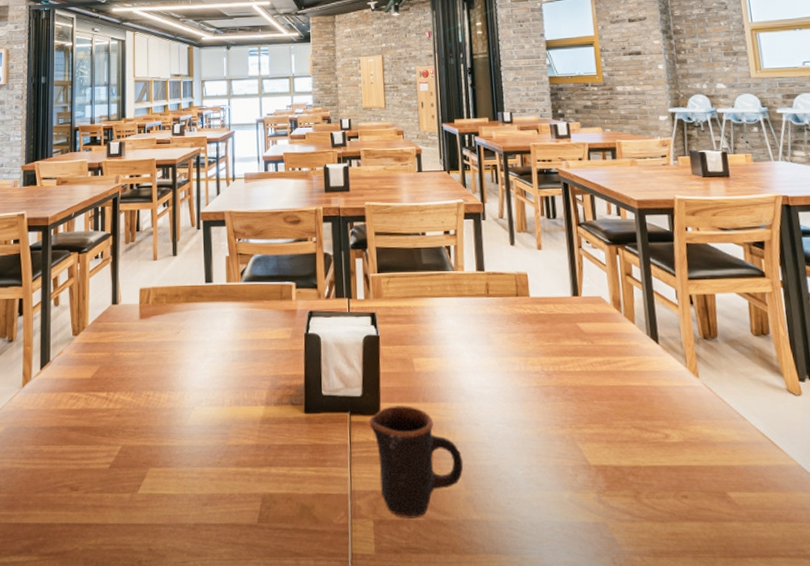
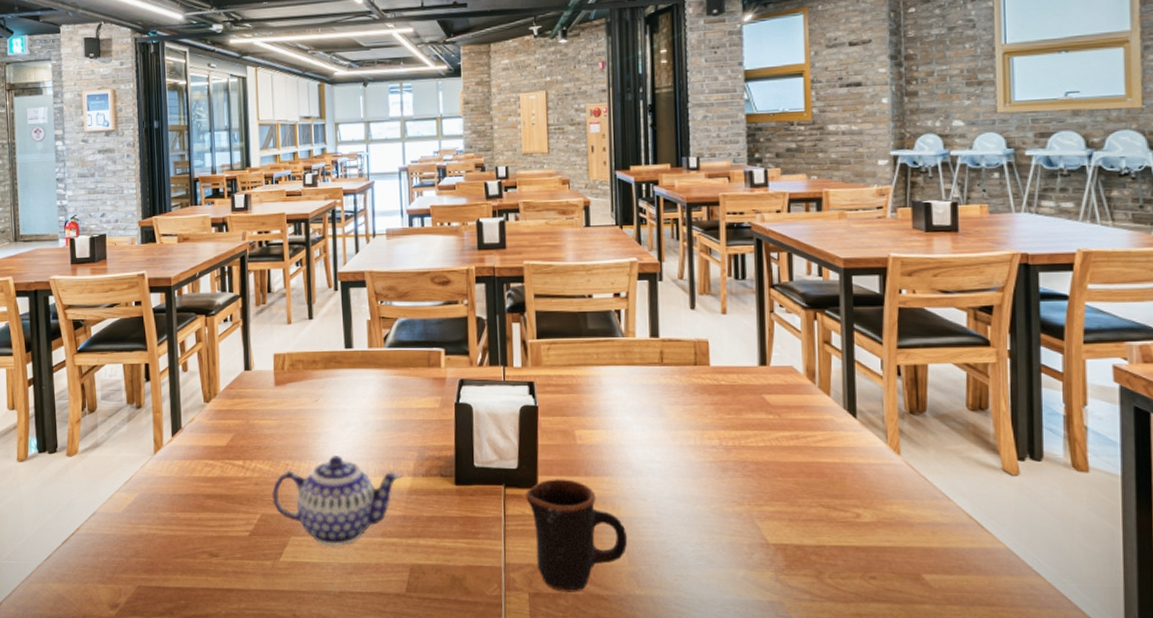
teapot: none [132,385,255,478] -> present [271,454,402,547]

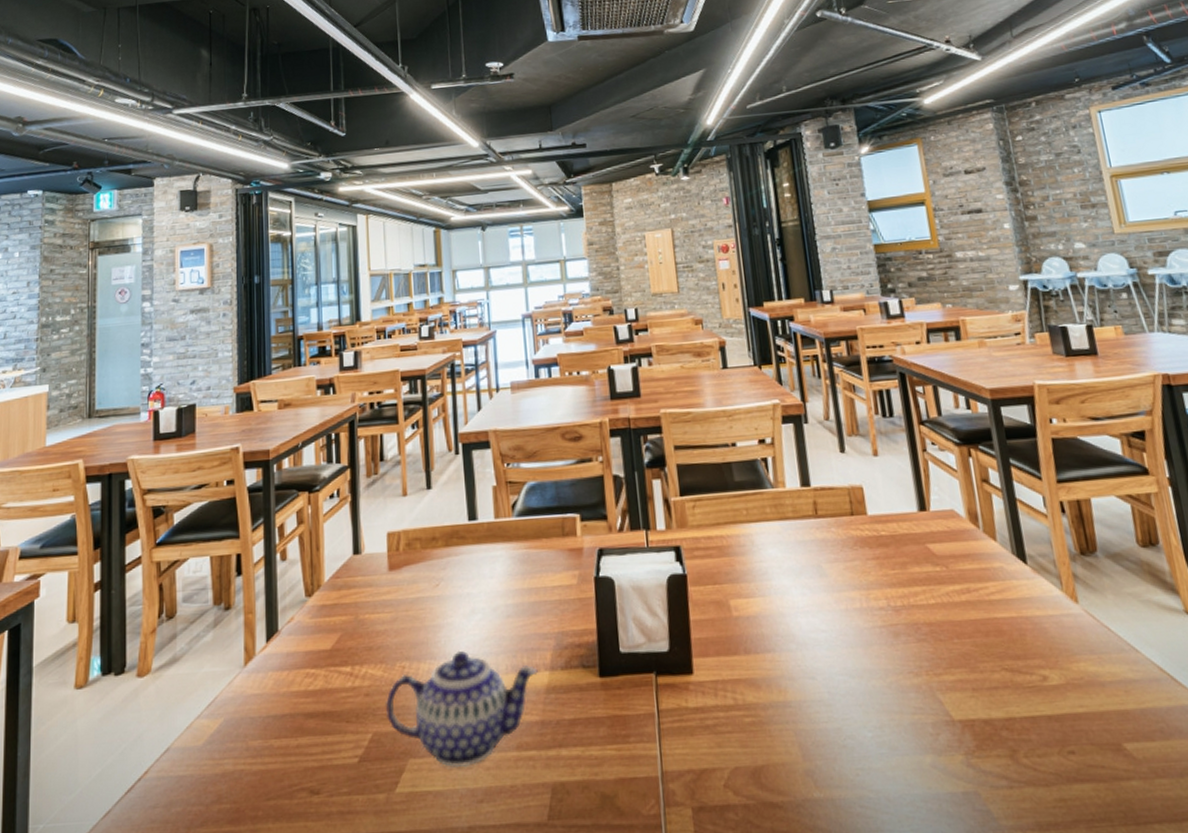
mug: present [526,479,628,592] -> none [680,660,800,803]

